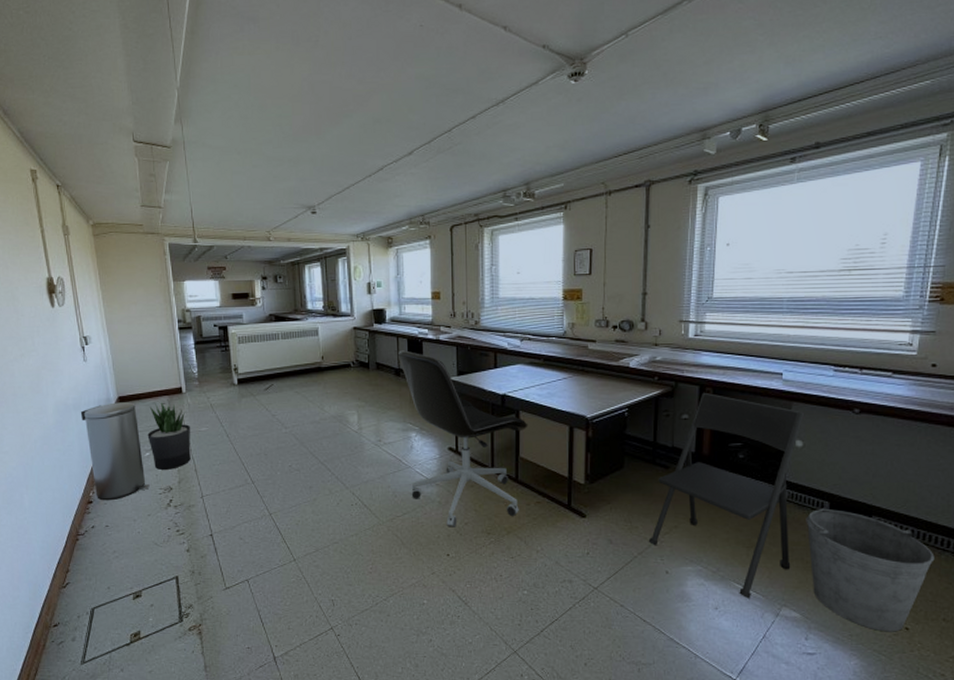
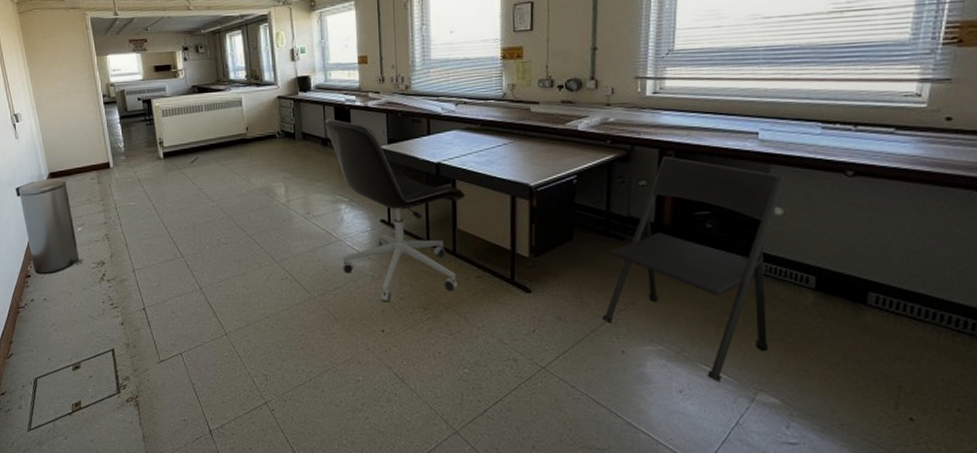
planter: present [147,402,191,470] -> none [78,177,121,244]
bucket: present [806,508,935,632] -> none [787,283,947,423]

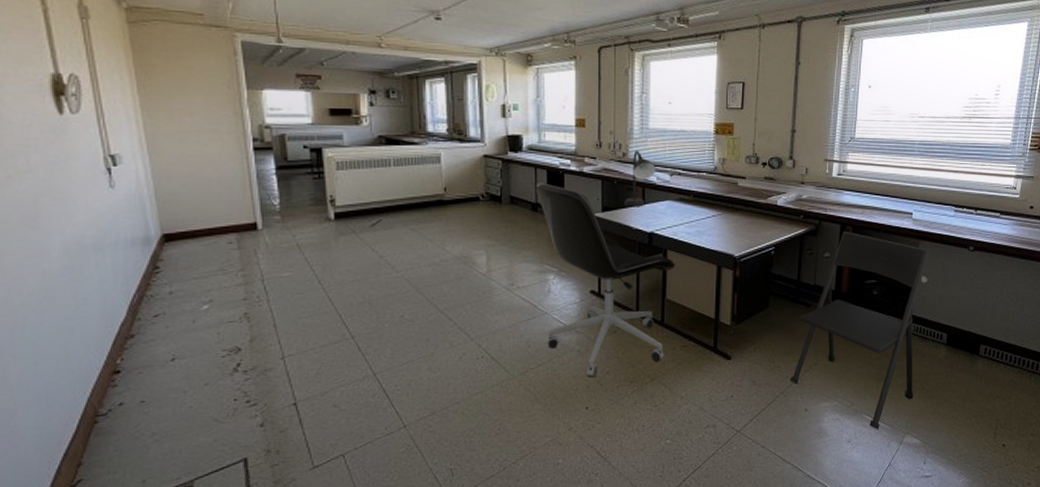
pedal bin: present [15,178,83,275] -> none [103,241,208,369]
desk lamp: none [409,83,441,139] -> present [624,151,657,207]

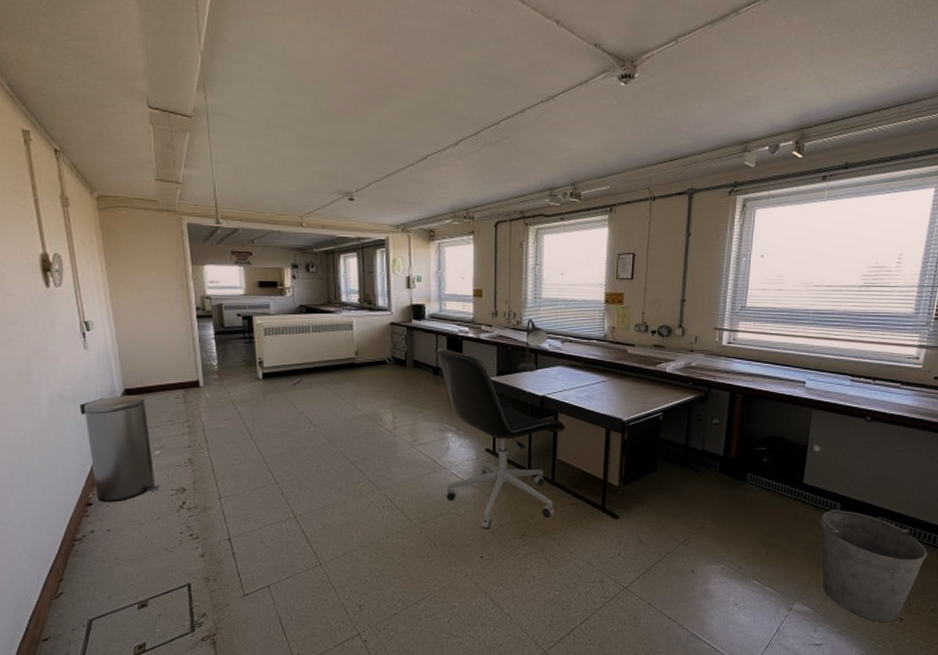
pedal bin: none [103,241,208,369] -> present [79,395,160,503]
folding chair: present [789,230,929,430] -> none [676,398,822,595]
bucket: none [927,339,1027,450] -> present [819,509,928,623]

